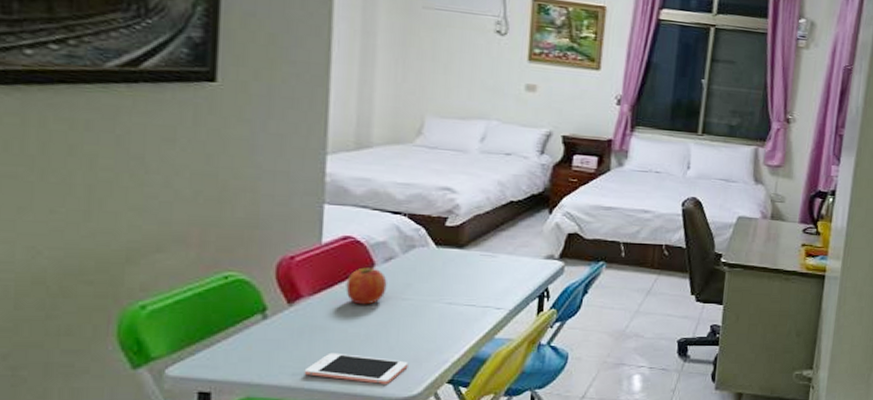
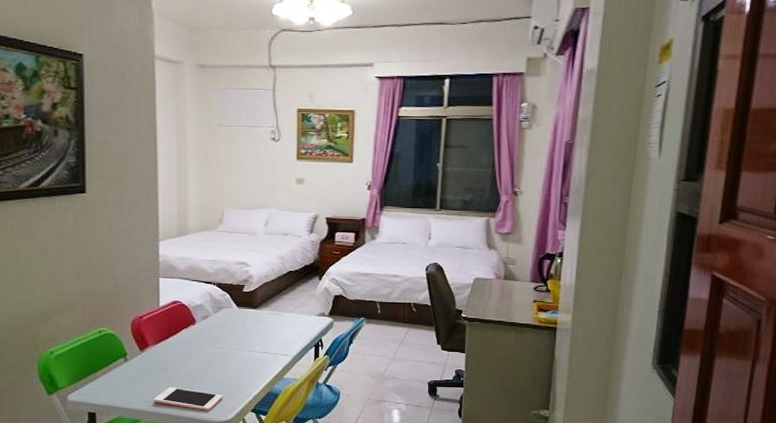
fruit: present [346,266,387,305] -> none [177,323,205,352]

